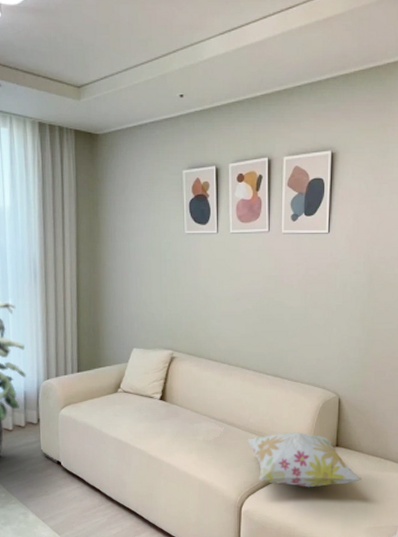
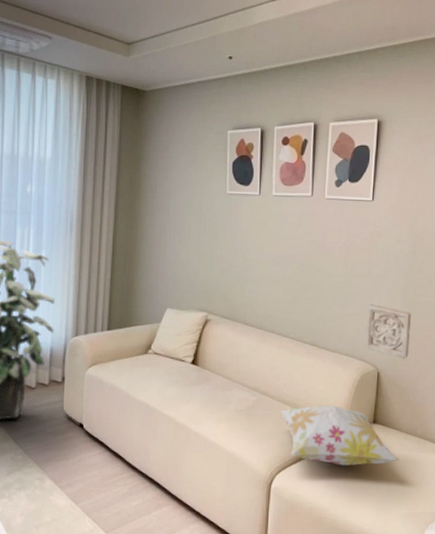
wall ornament: none [325,334,369,385] -> present [364,304,411,359]

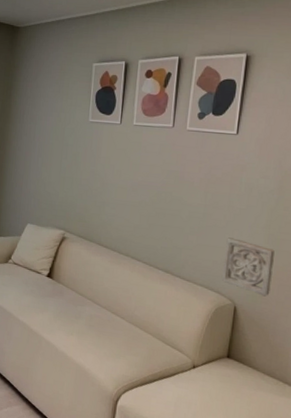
decorative pillow: present [279,405,399,466] -> none [129,330,254,401]

